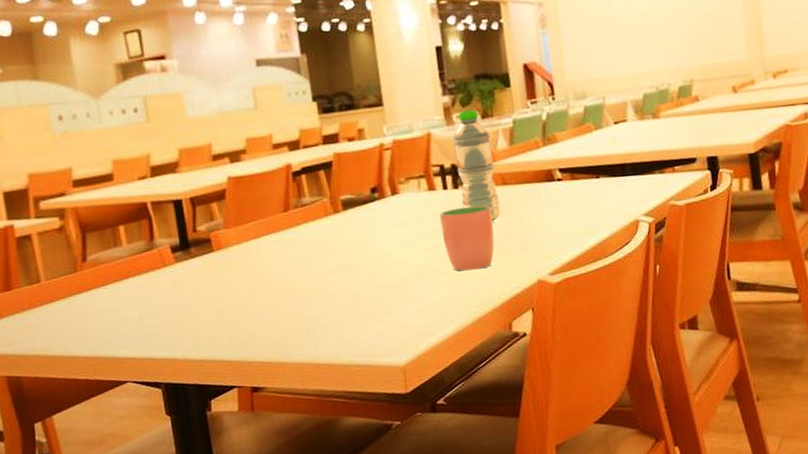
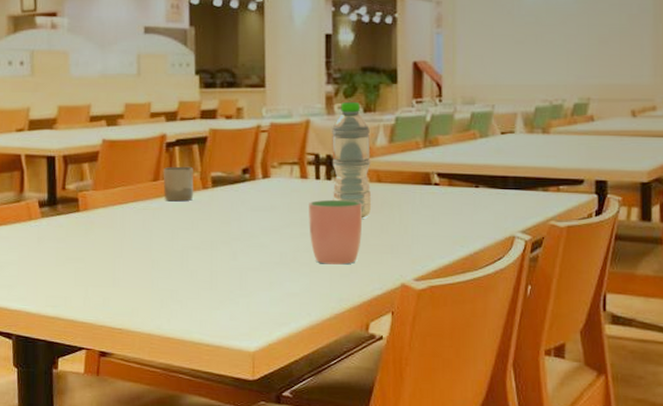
cup: none [292,192,326,230] -> present [163,166,194,202]

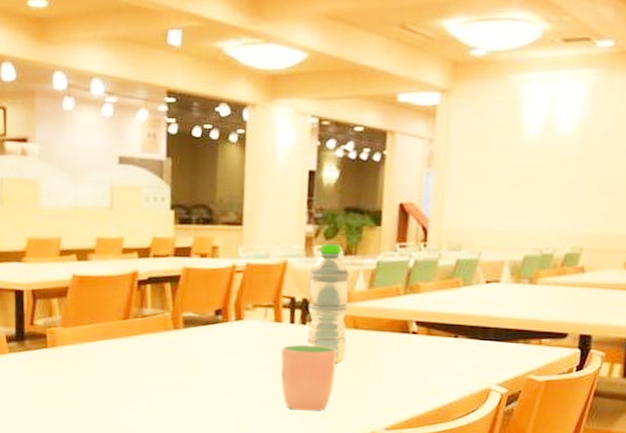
cup: present [163,166,194,202] -> none [133,305,165,342]

